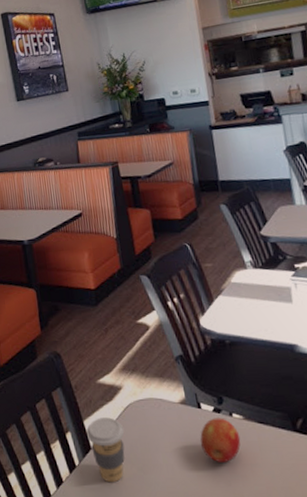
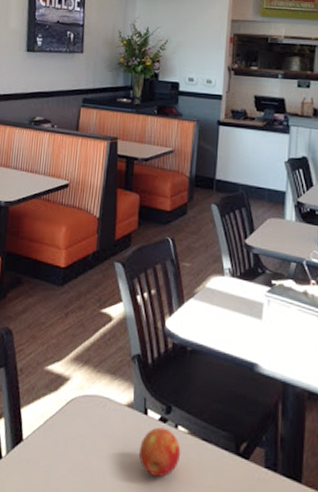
coffee cup: present [86,417,125,483] -> none [21,407,63,482]

